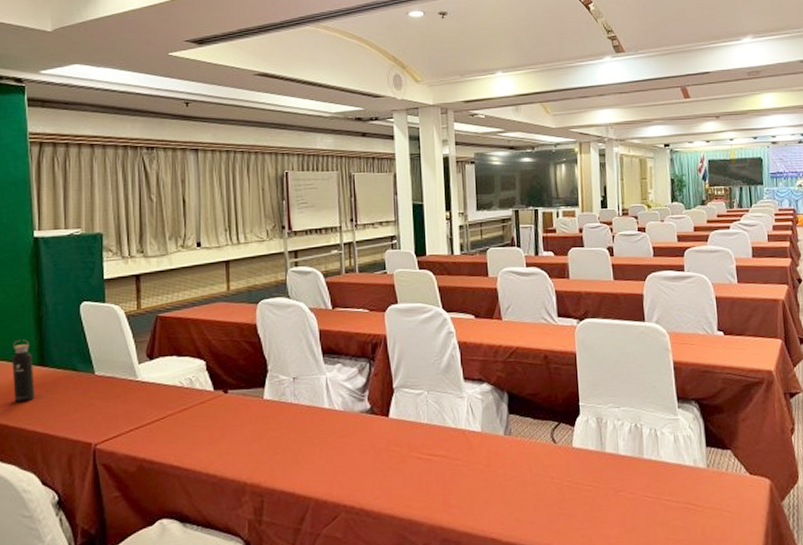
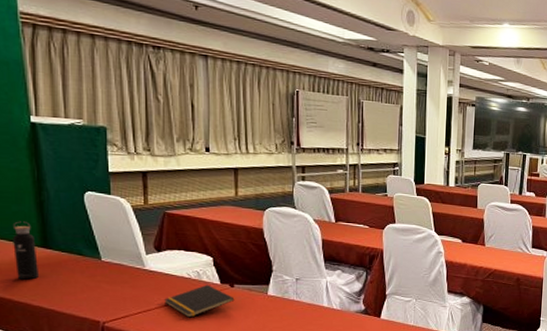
notepad: none [155,392,229,433] -> present [163,284,235,318]

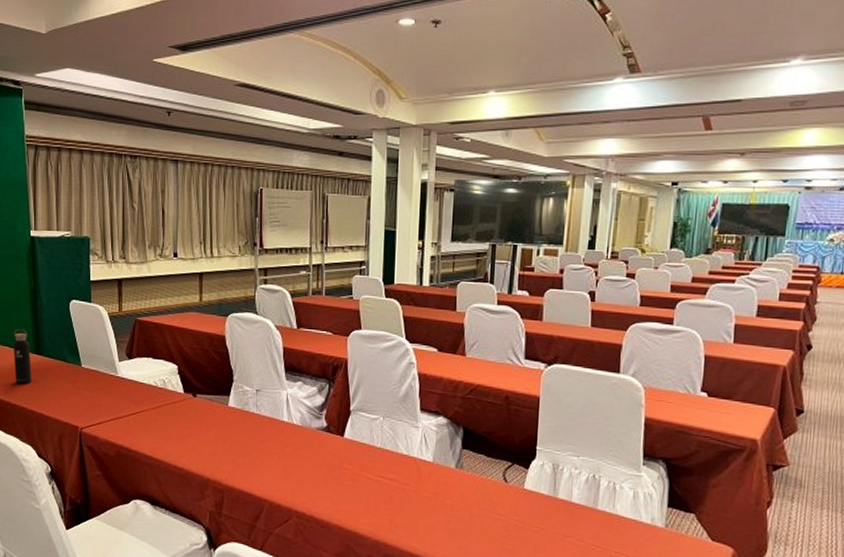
notepad: present [163,284,235,318] -> none [132,393,197,427]

